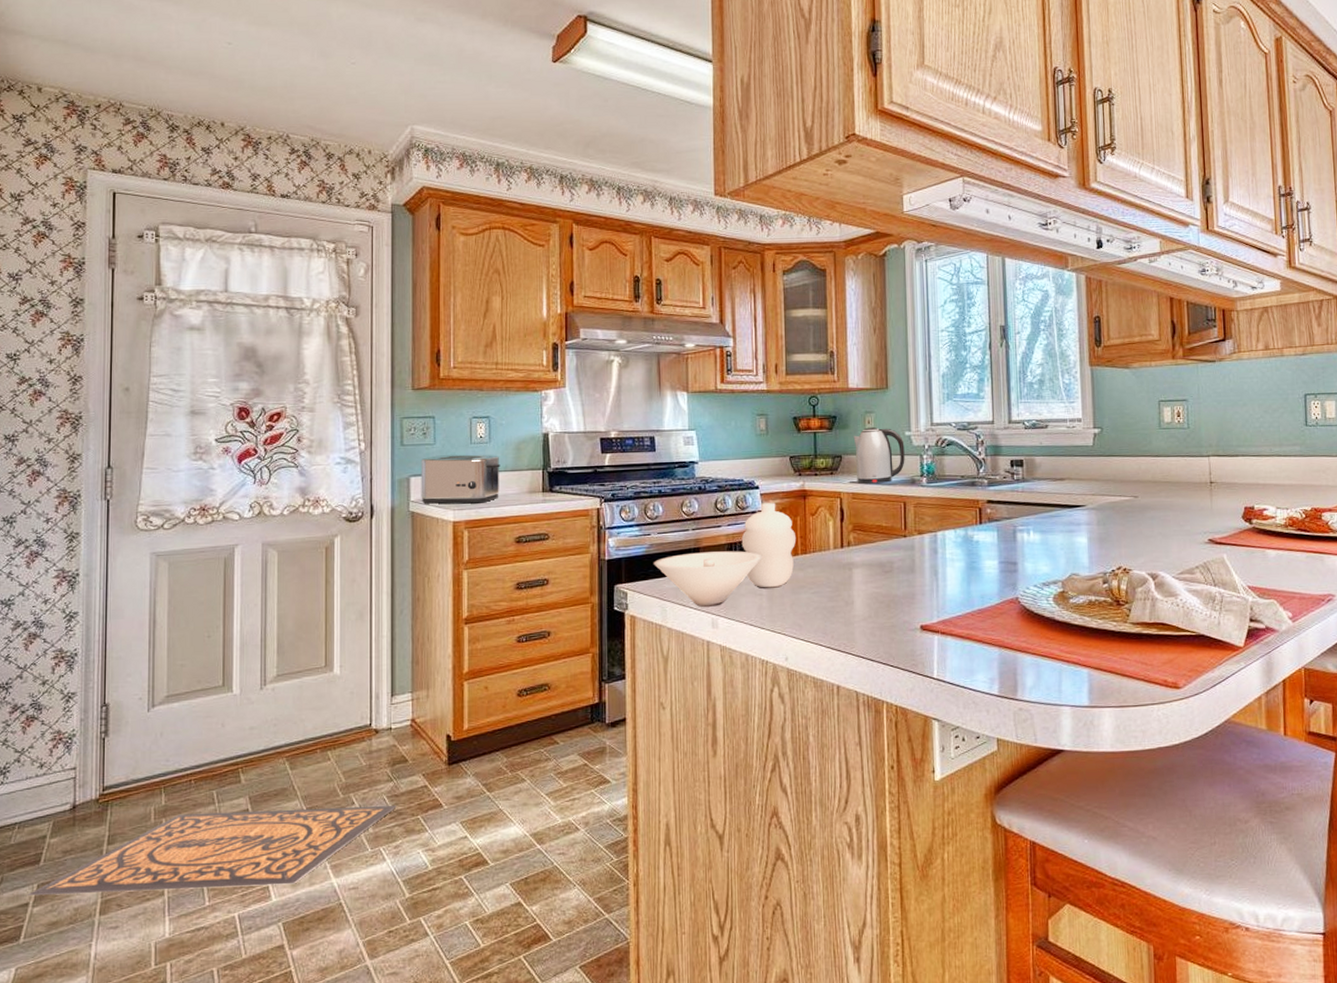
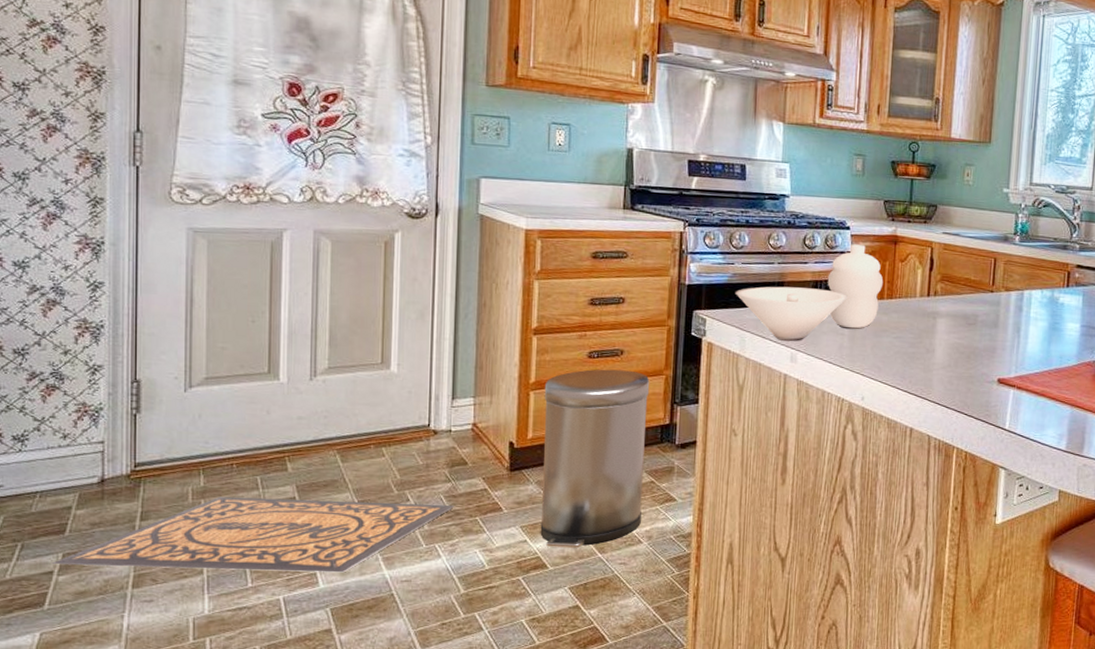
toaster: present [421,454,500,505] -> none [491,158,579,215]
pedal bin: none [477,651,578,842] -> present [540,369,650,548]
kettle: present [853,427,905,485] -> none [950,180,1002,238]

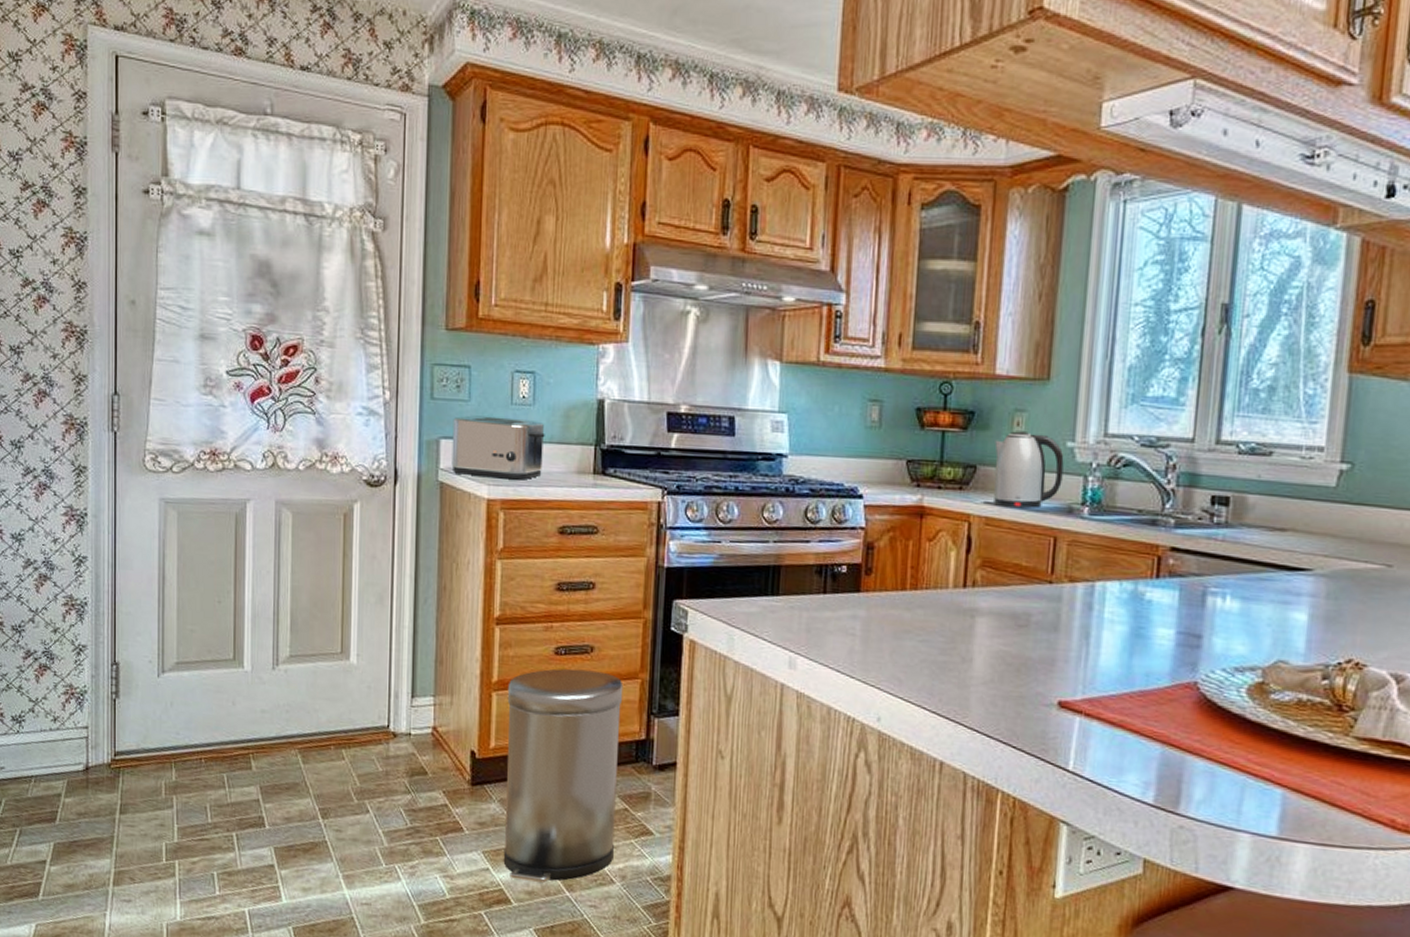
doormat: present [51,496,454,573] -> none [44,793,414,888]
toaster: none [491,158,579,215] -> present [451,415,545,481]
bowl: present [735,244,884,342] -> none [722,517,906,643]
kettle: none [950,180,1002,238] -> present [993,431,1064,509]

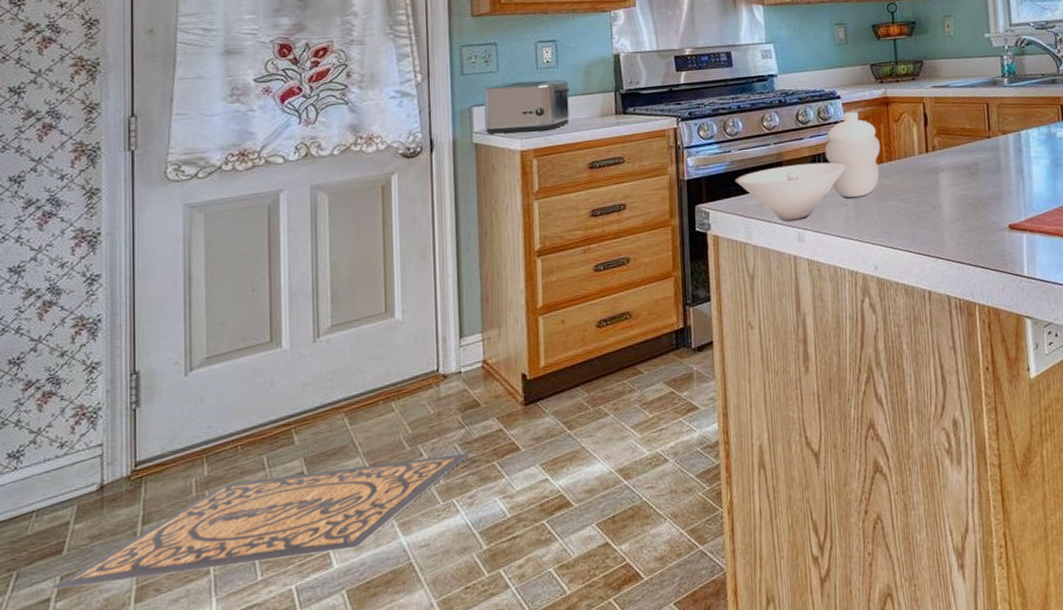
doormat: none [44,793,414,888] -> present [48,452,470,590]
pedal bin: present [503,668,624,883] -> none [552,277,665,482]
bowl: none [722,517,906,643] -> present [735,111,881,223]
kettle: present [993,431,1064,509] -> none [933,31,986,89]

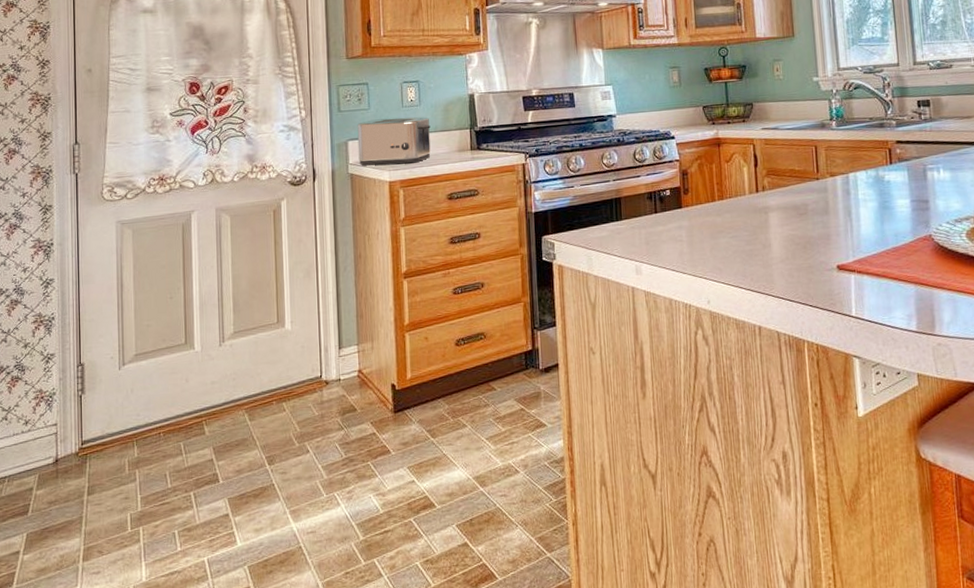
doormat: present [48,452,470,590] -> none [18,452,348,544]
bowl: present [735,111,881,223] -> none [577,151,713,255]

